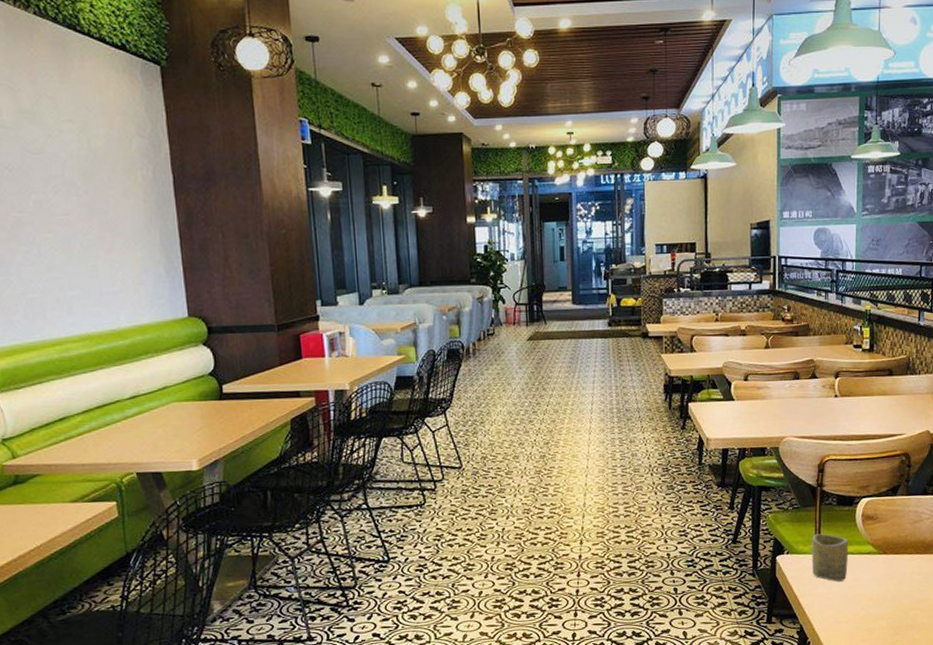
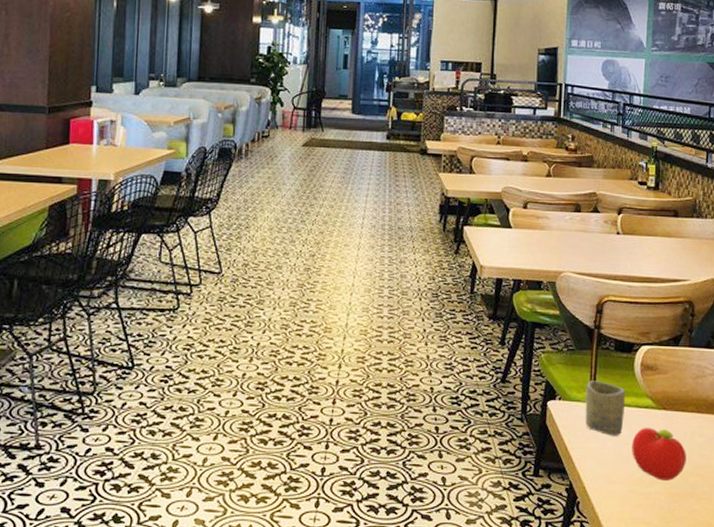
fruit: none [856,570,906,617] -> present [632,427,686,481]

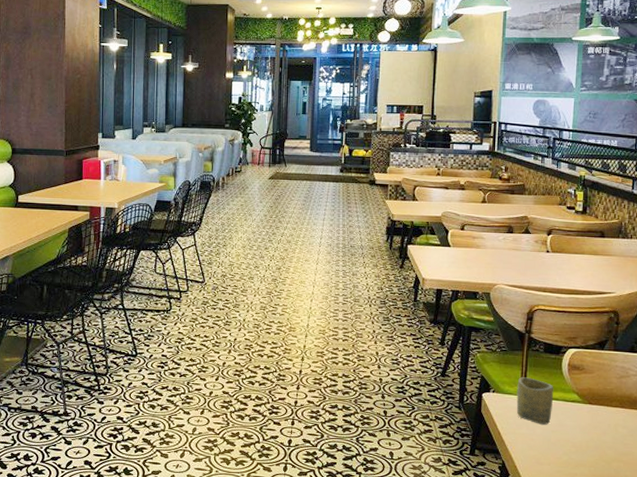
fruit: present [632,427,686,481] -> none [559,418,610,464]

